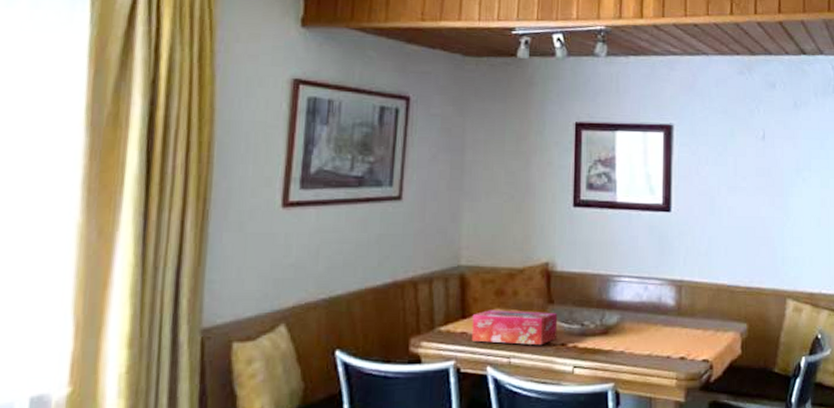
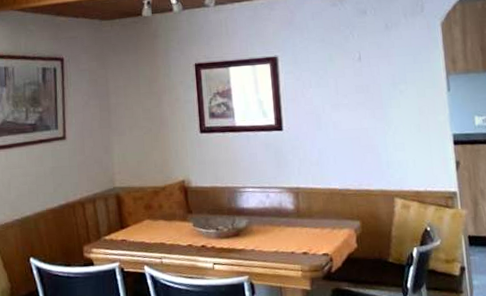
tissue box: present [471,310,558,346] -> none [128,220,198,248]

